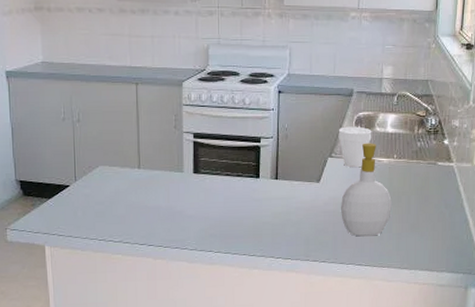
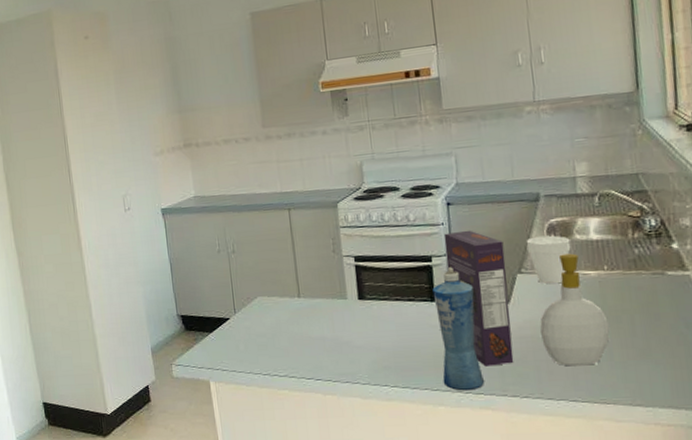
squeeze bottle: none [258,148,292,257] -> present [432,267,484,391]
cereal box: none [273,116,320,236] -> present [443,230,514,367]

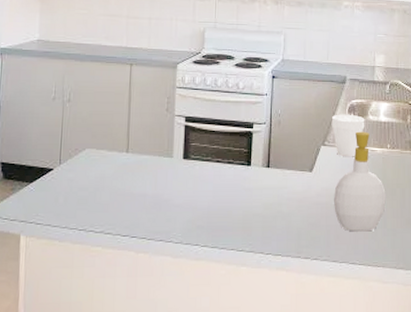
squeeze bottle: present [432,267,484,391] -> none [248,135,284,252]
cereal box: present [443,230,514,367] -> none [265,102,313,229]

